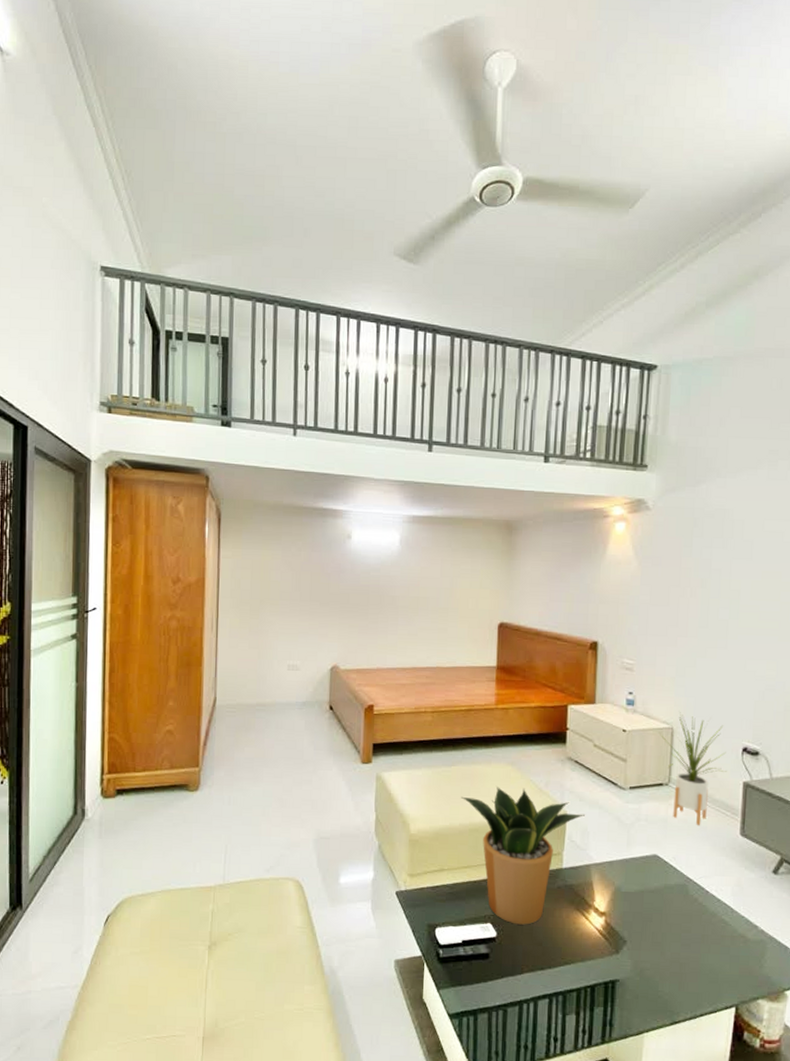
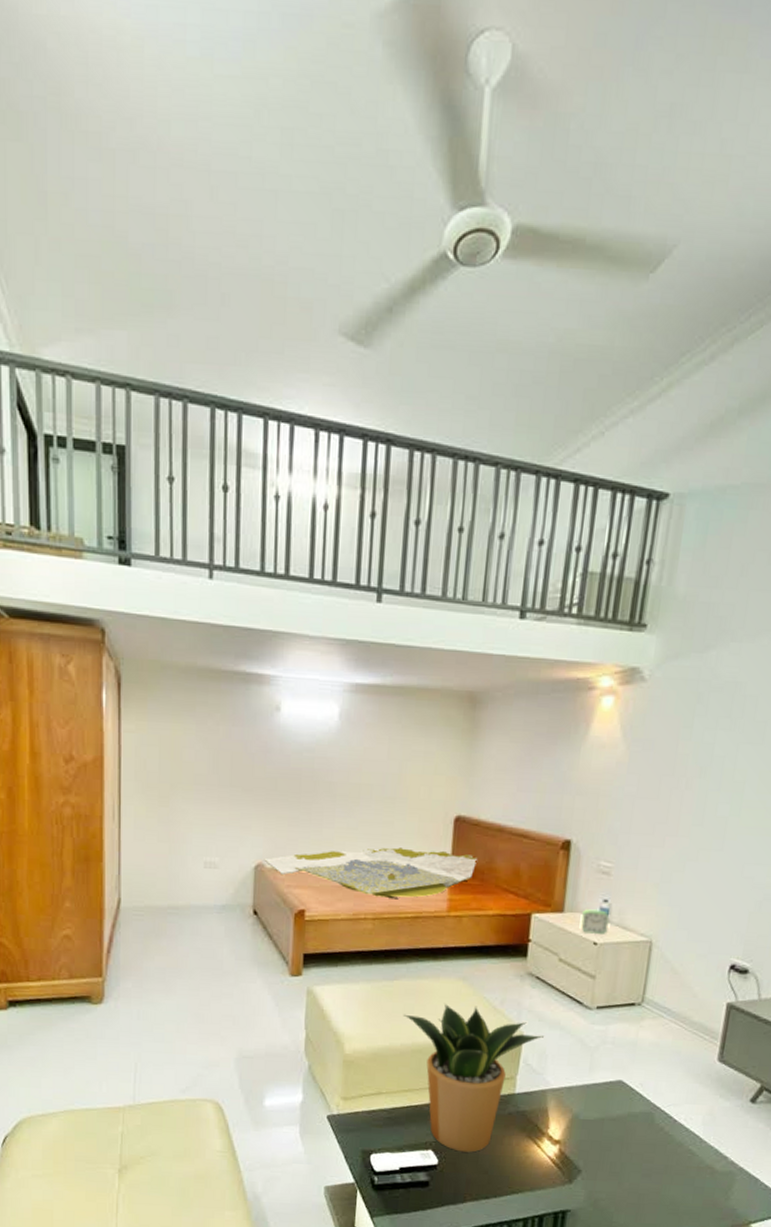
blanket: none [338,650,520,695] -> present [264,847,479,900]
alarm clock: none [611,700,635,723] -> present [581,909,610,935]
house plant: present [659,712,727,826] -> none [635,923,711,1051]

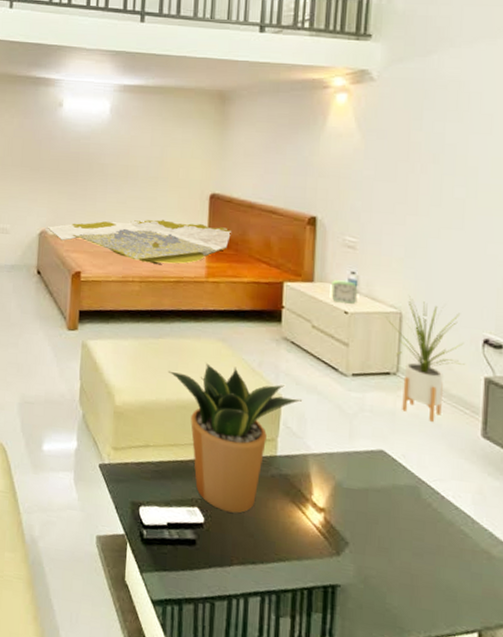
house plant: none [635,923,711,1051] -> present [385,296,465,423]

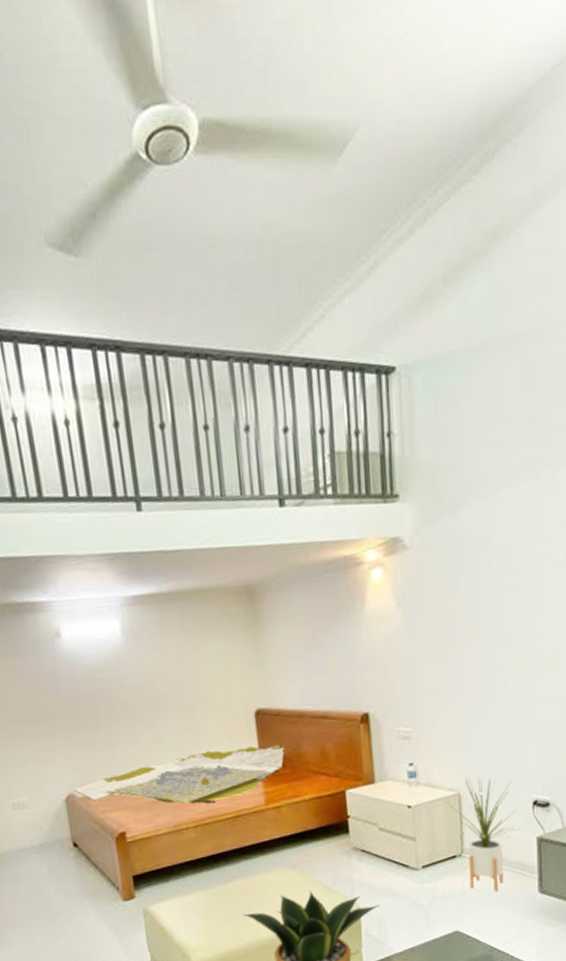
alarm clock: present [331,280,358,305] -> none [392,773,419,799]

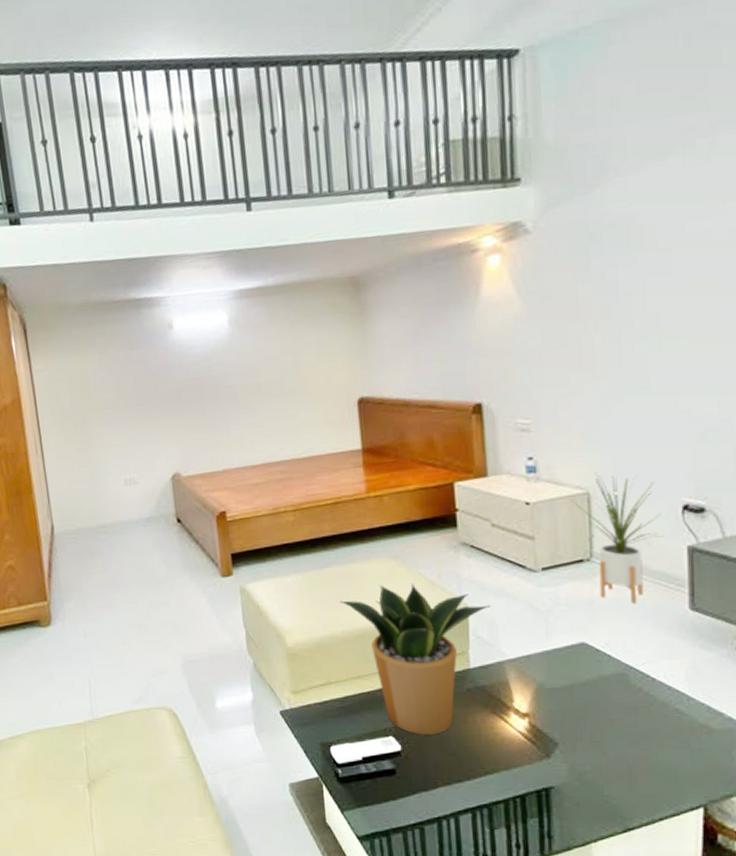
blanket: present [73,745,286,805] -> none [179,433,389,489]

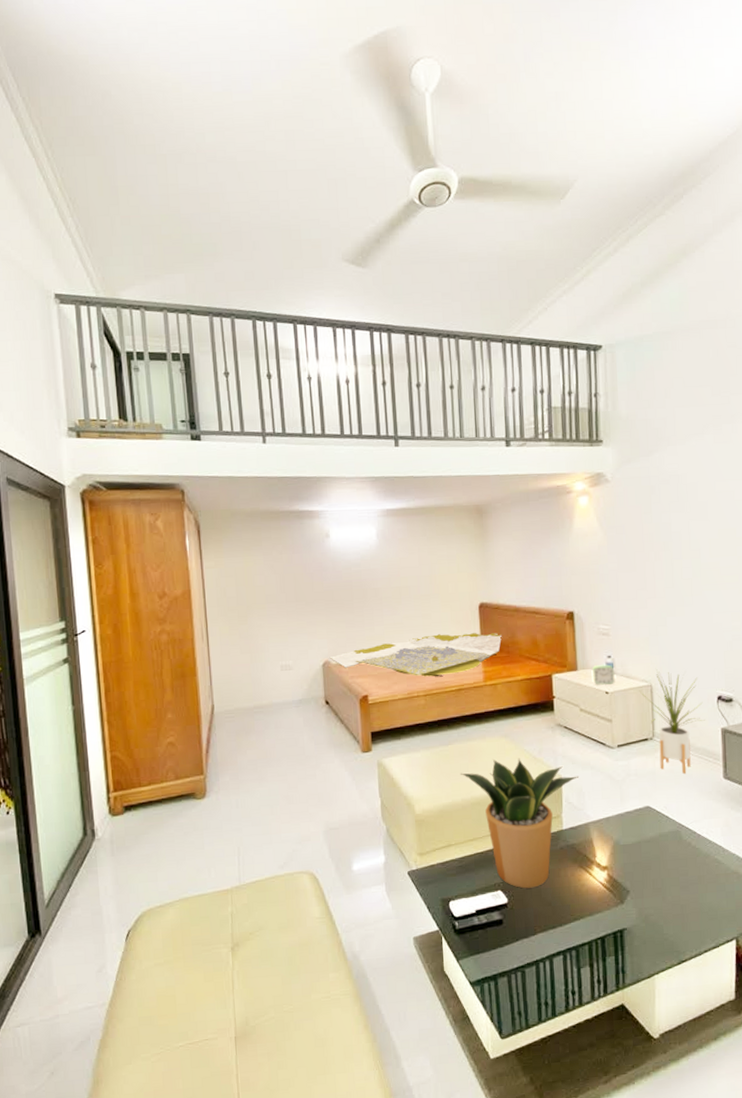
blanket: none [179,433,389,489] -> present [329,633,503,677]
alarm clock: none [508,468,539,495] -> present [592,664,615,686]

